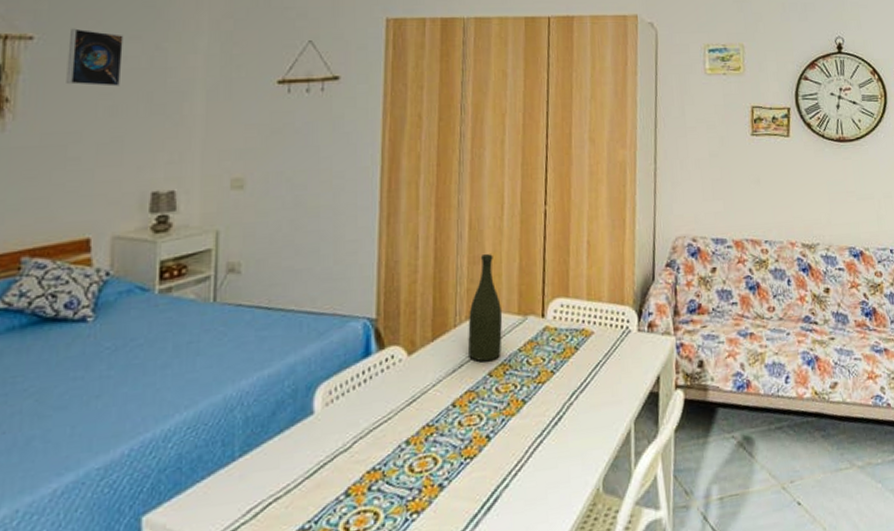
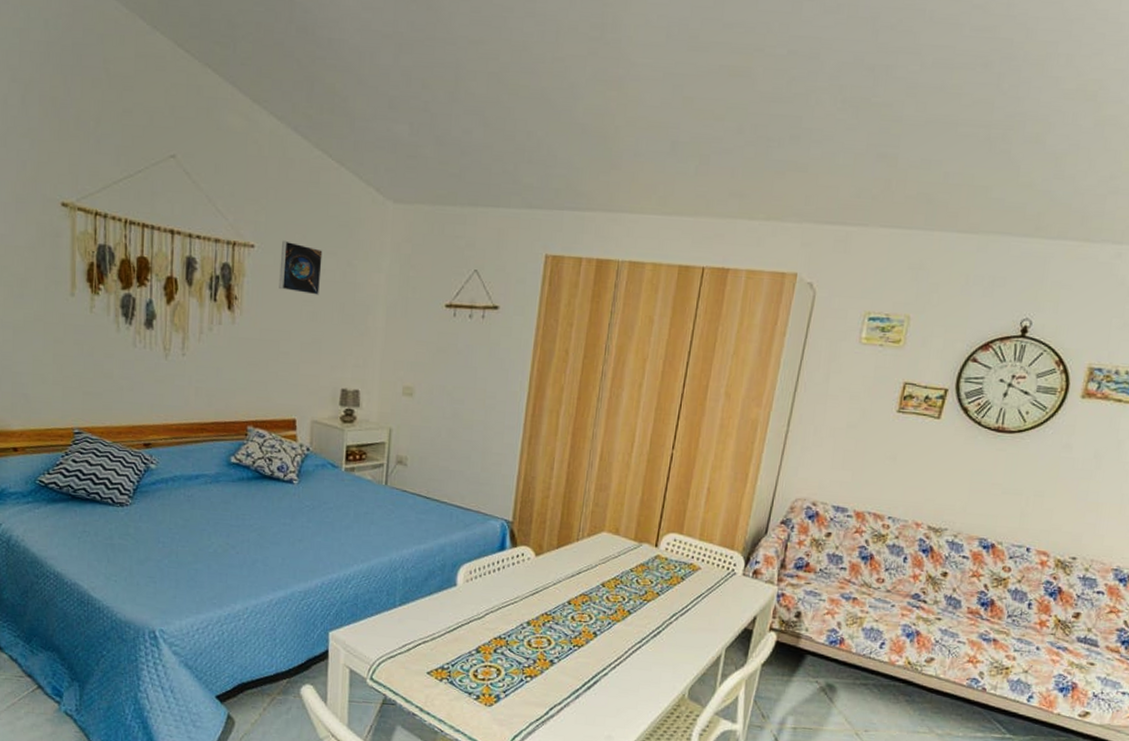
bottle: present [468,254,503,362] -> none [586,484,621,574]

